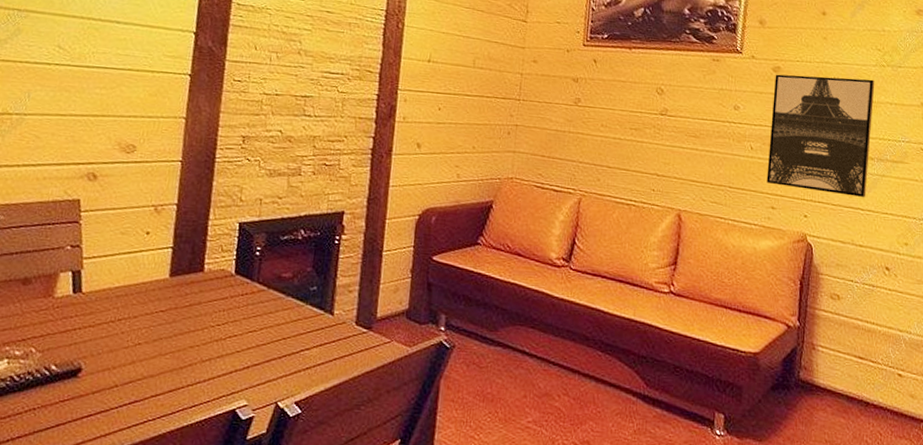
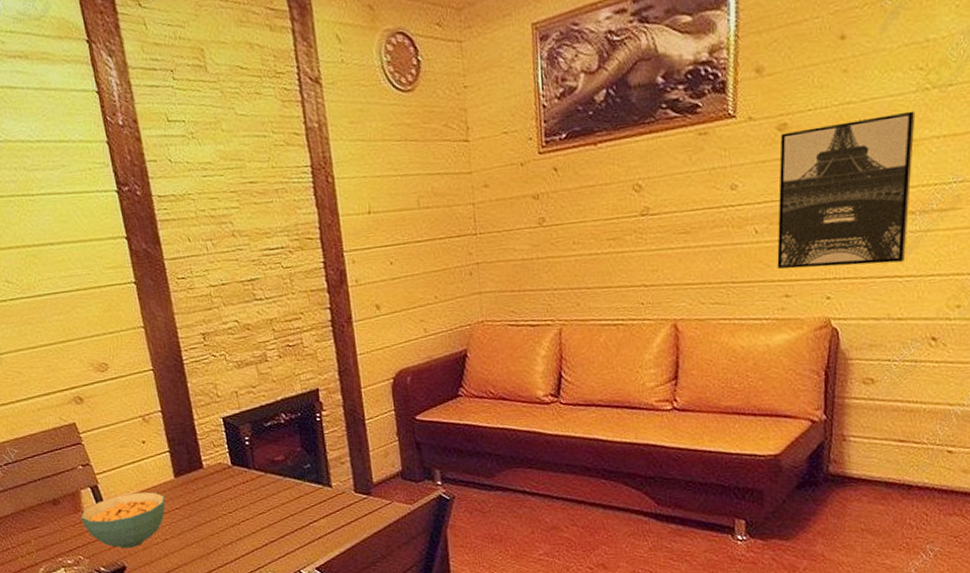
cereal bowl: none [48,285,152,348] -> present [81,492,166,549]

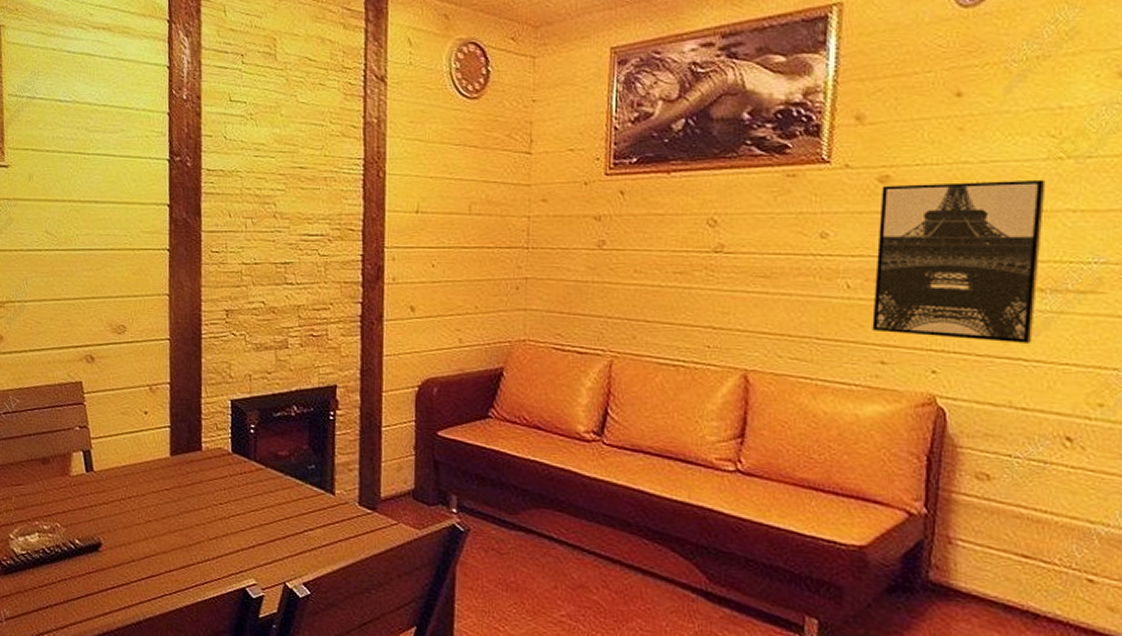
cereal bowl: present [81,492,166,549] -> none [67,464,156,525]

